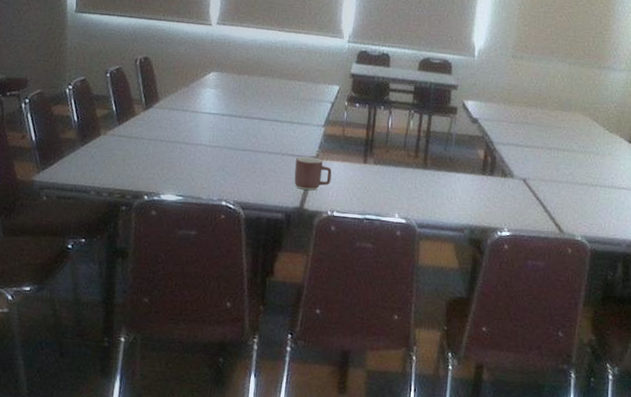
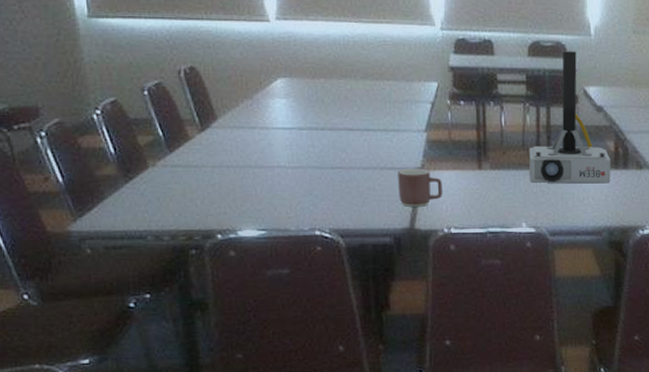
projector: none [406,68,479,187] -> present [529,51,611,184]

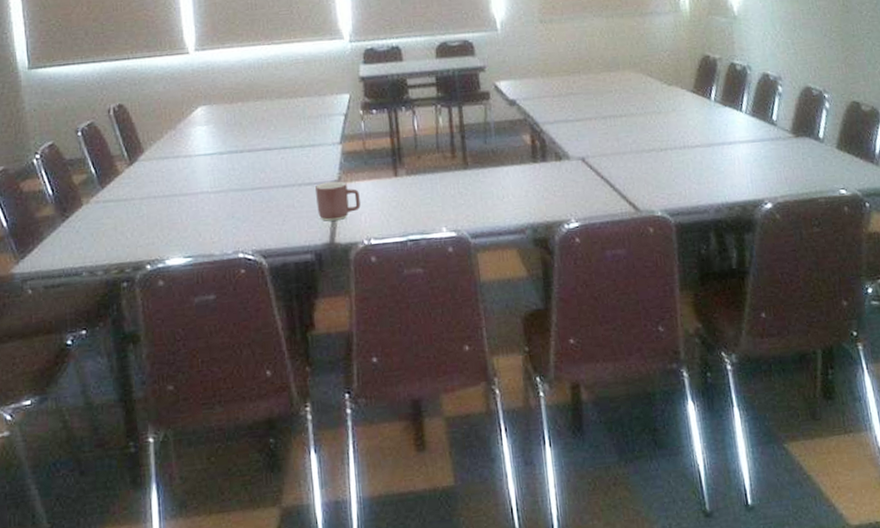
projector: present [529,51,611,184] -> none [444,48,530,185]

